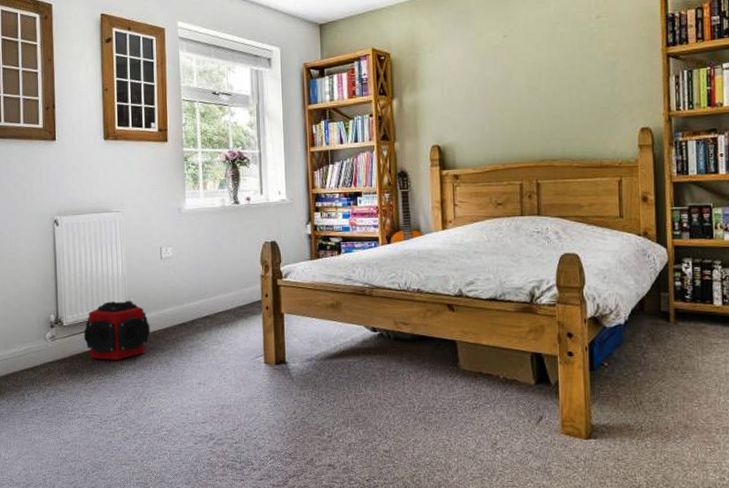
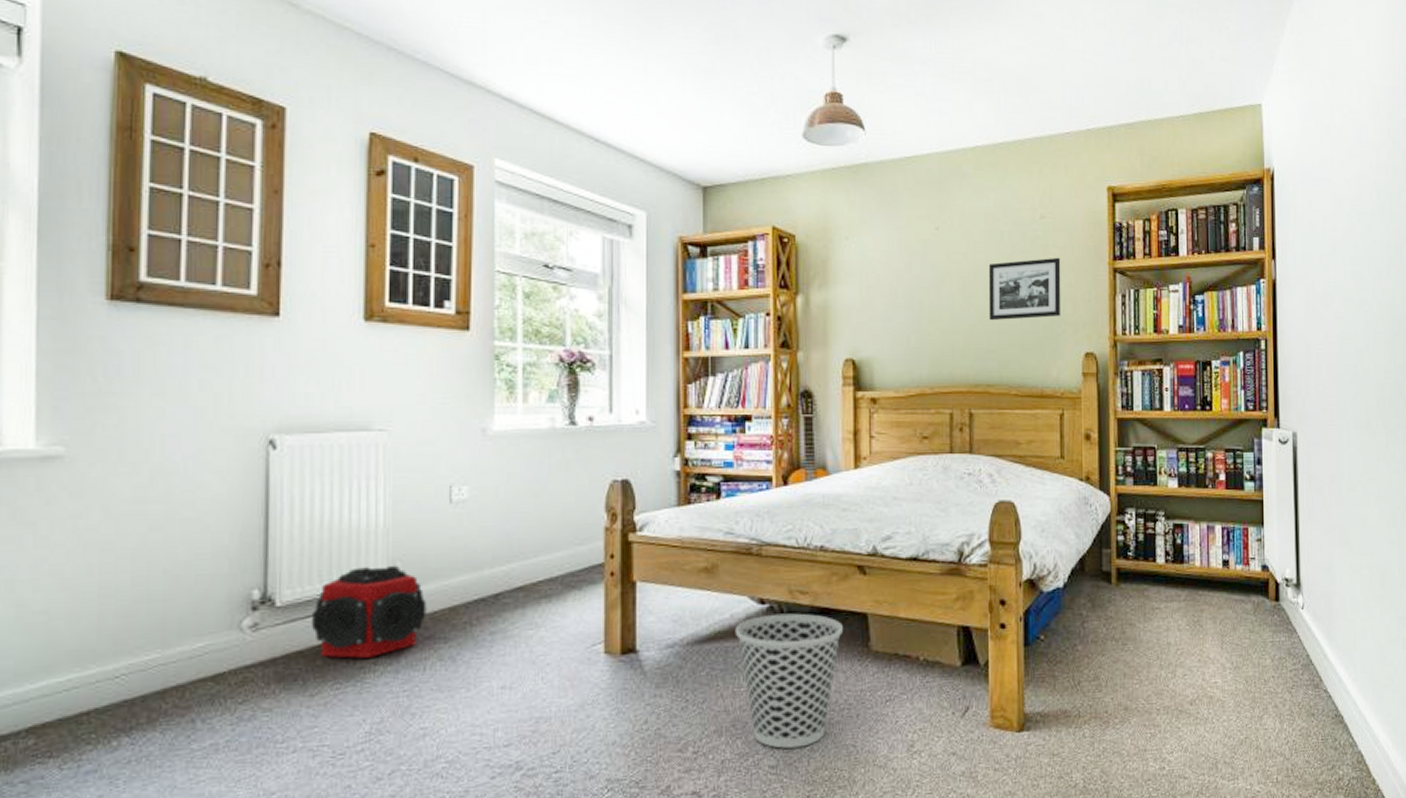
wastebasket: none [355,339,437,438] -> present [735,613,843,749]
picture frame: none [550,49,618,107] -> present [988,257,1061,321]

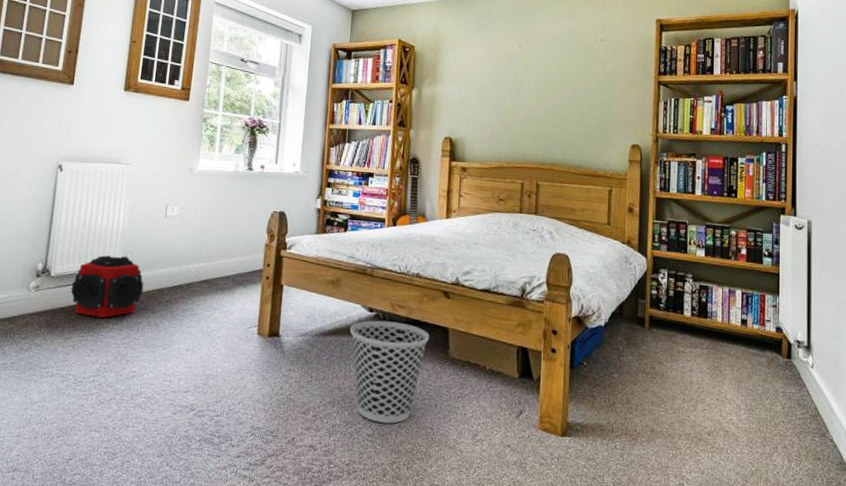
picture frame: present [988,257,1061,321] -> none [556,70,616,116]

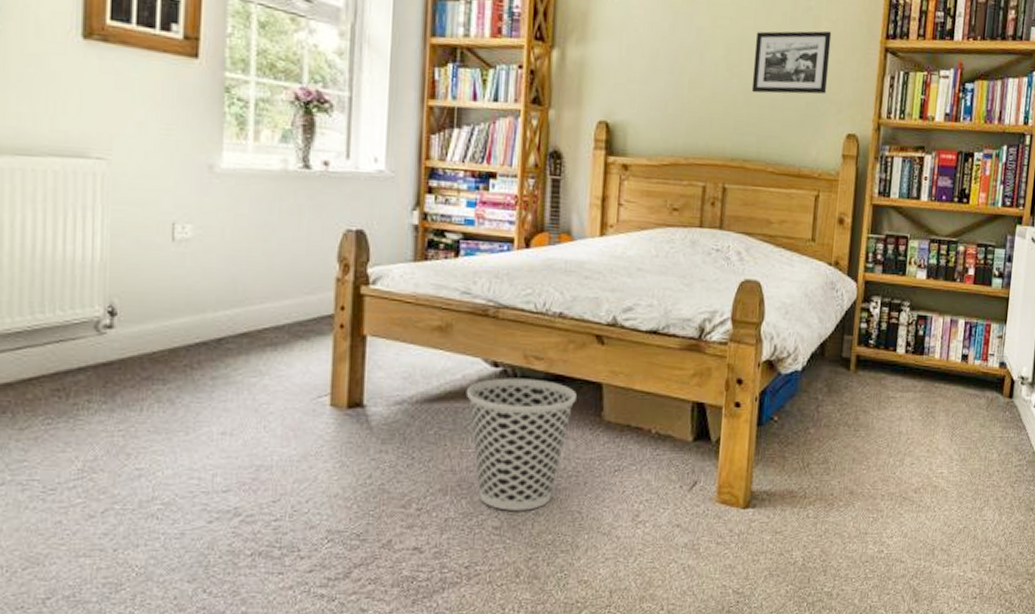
speaker: present [70,255,144,318] -> none [21,301,145,395]
picture frame: none [556,70,616,116] -> present [751,30,832,94]

